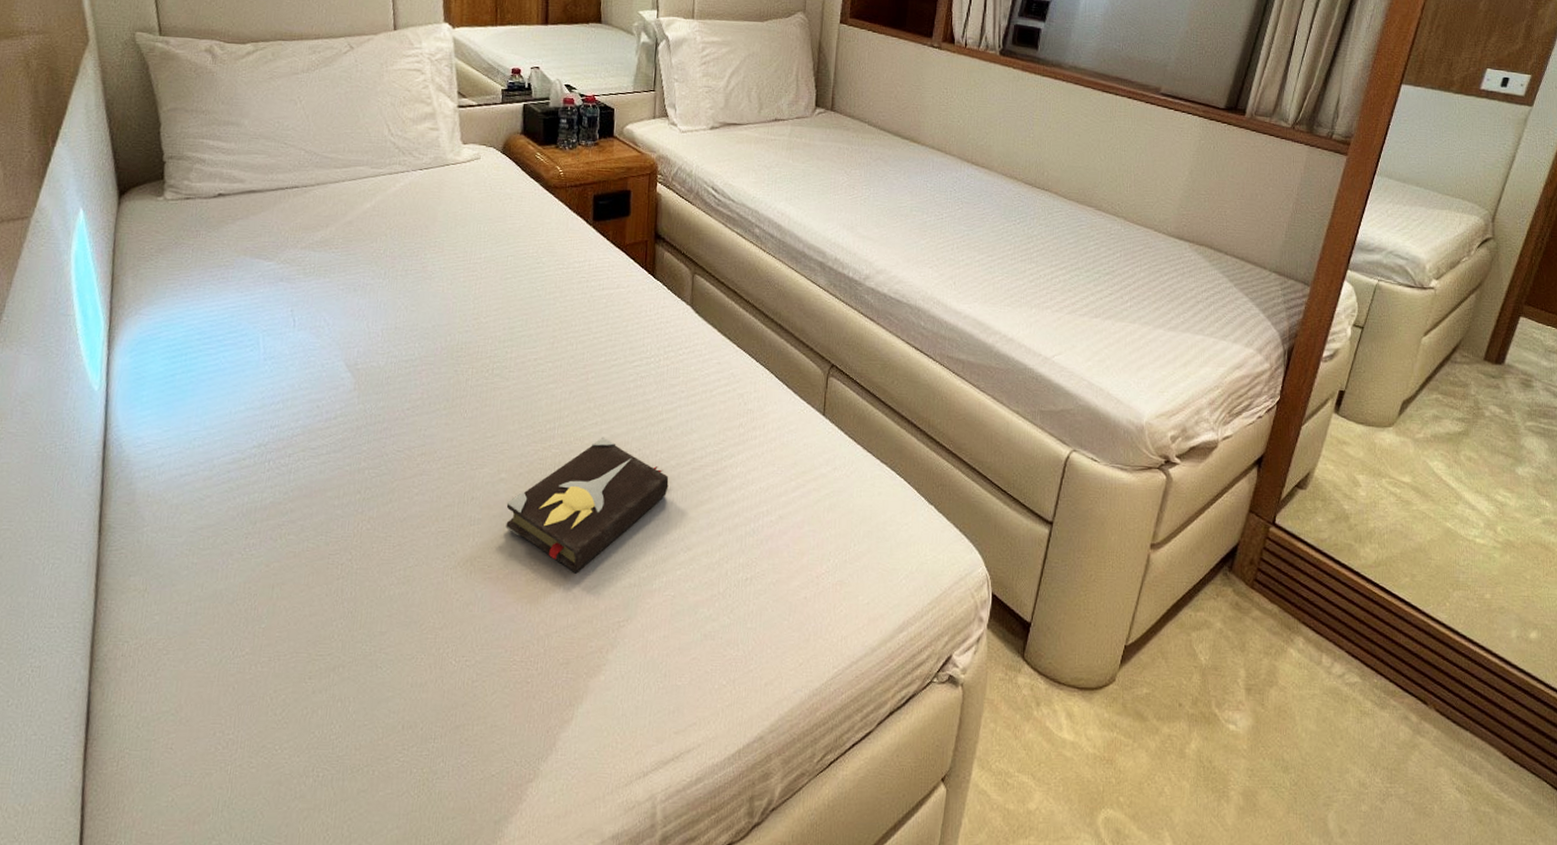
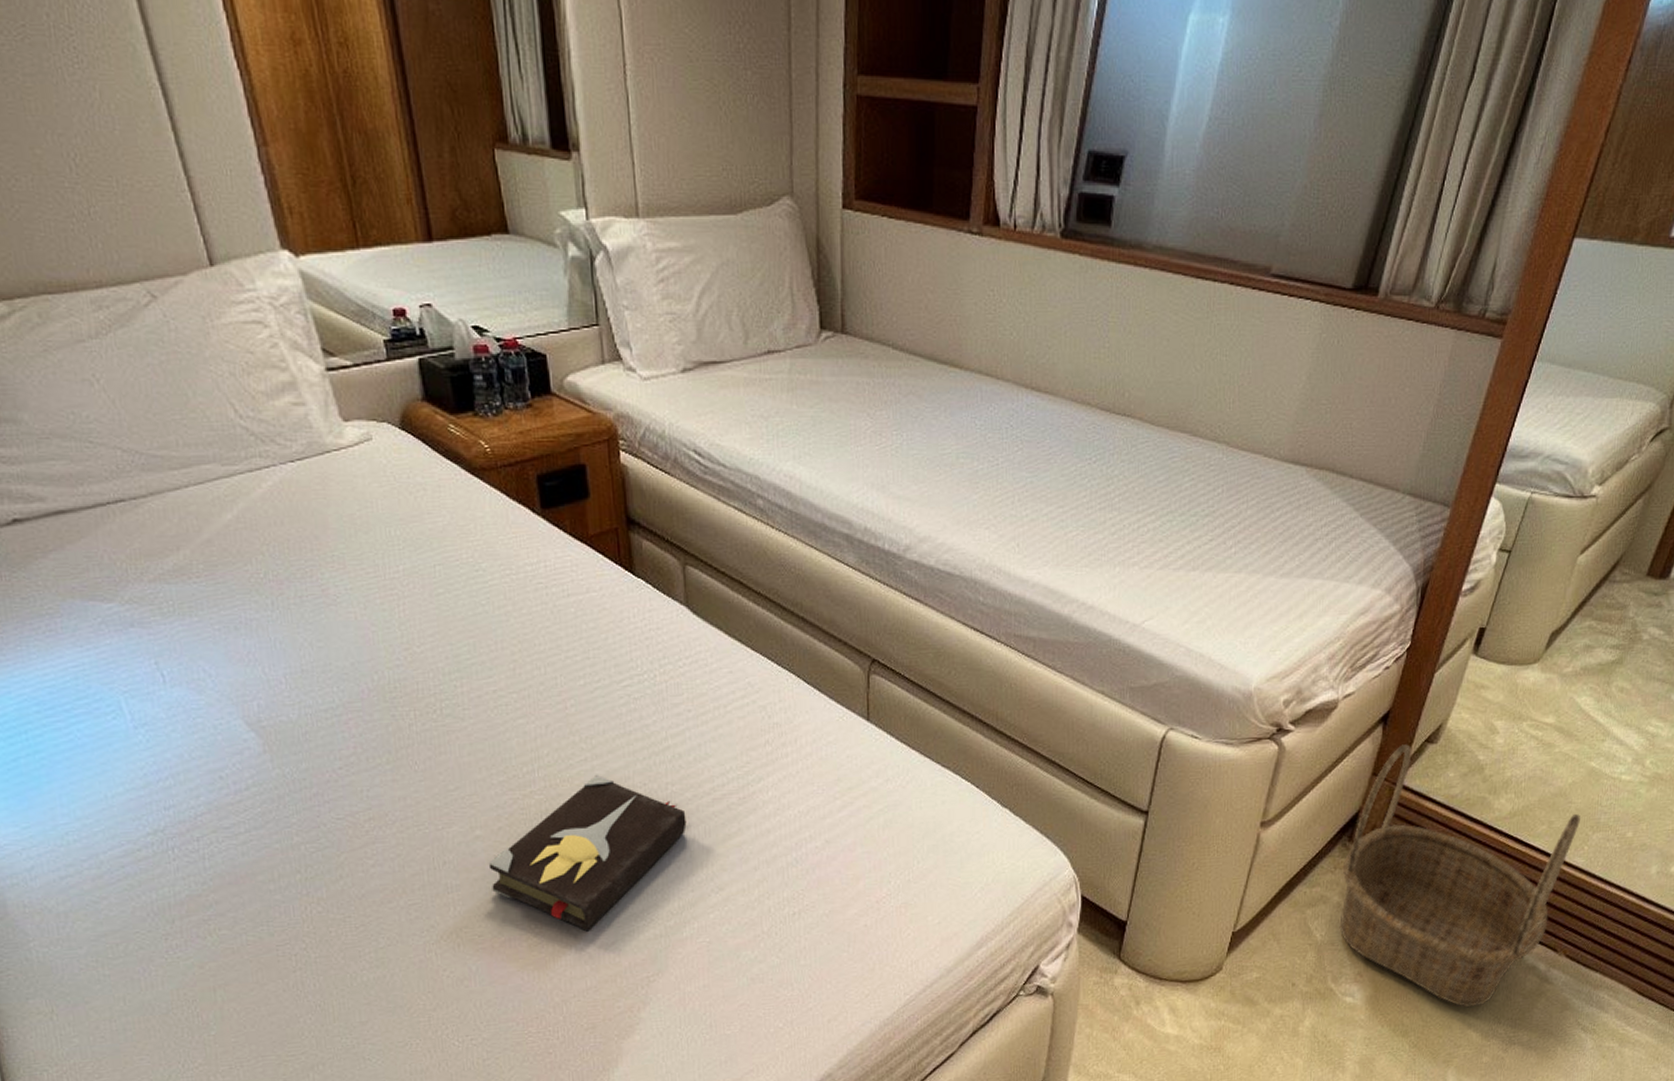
basket: none [1222,487,1440,751] -> present [1339,744,1580,1008]

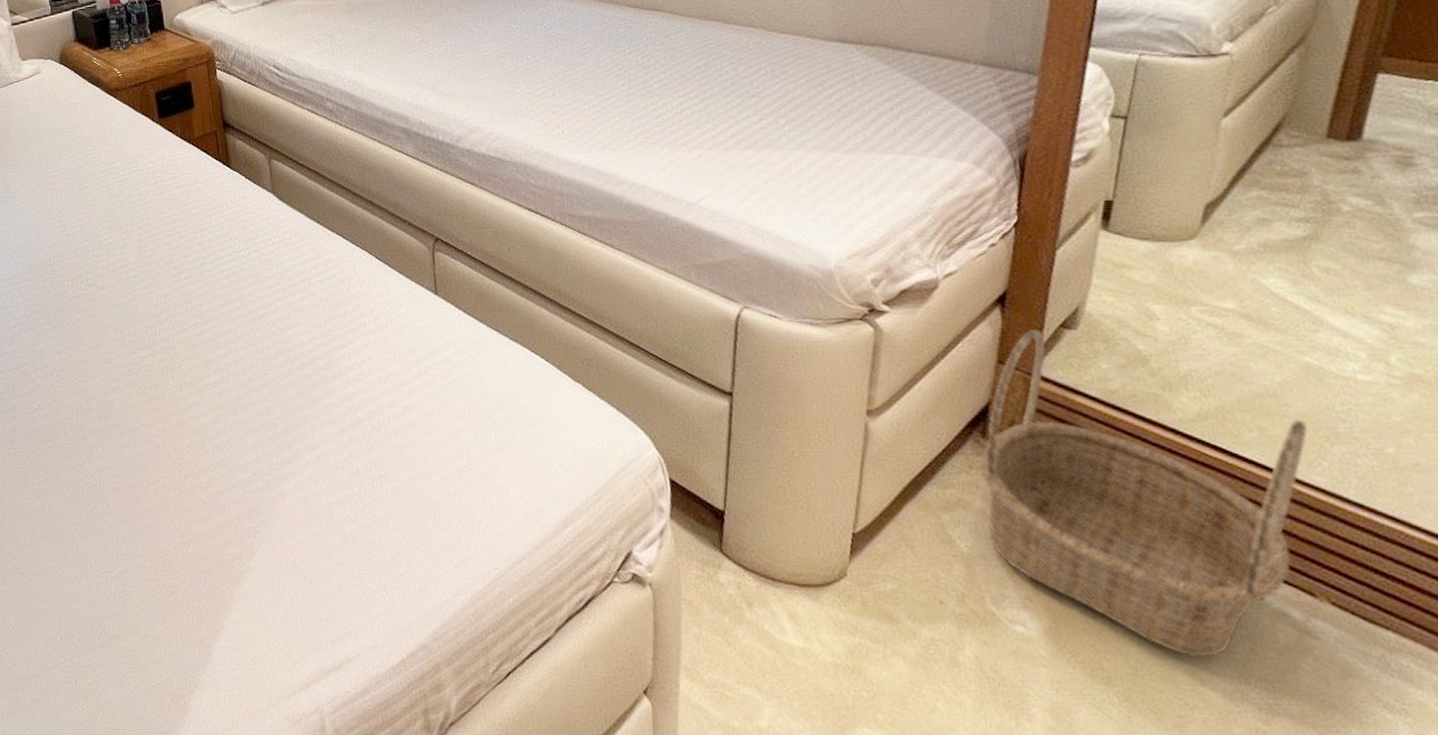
hardback book: present [488,774,687,932] -> none [122,337,281,480]

